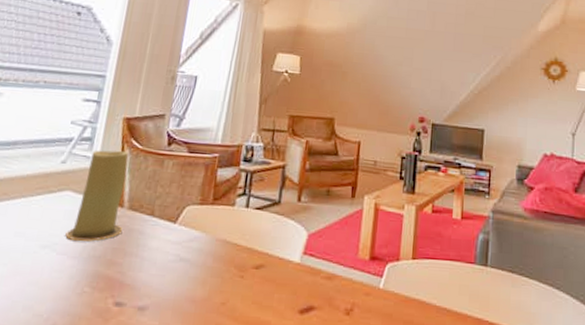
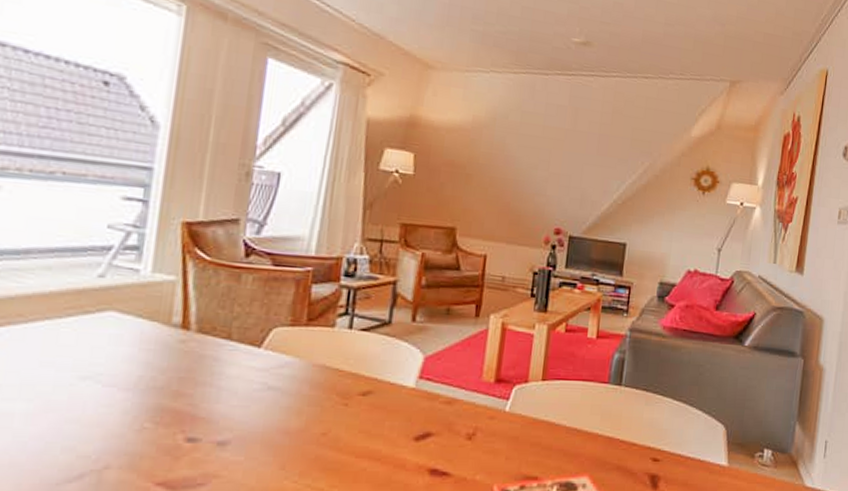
candle: present [65,150,129,242] -> none [112,261,193,370]

